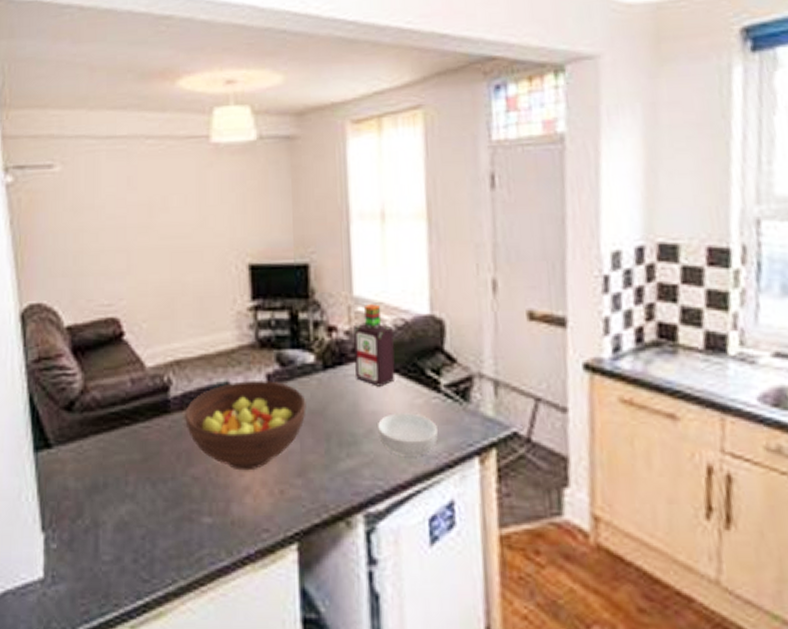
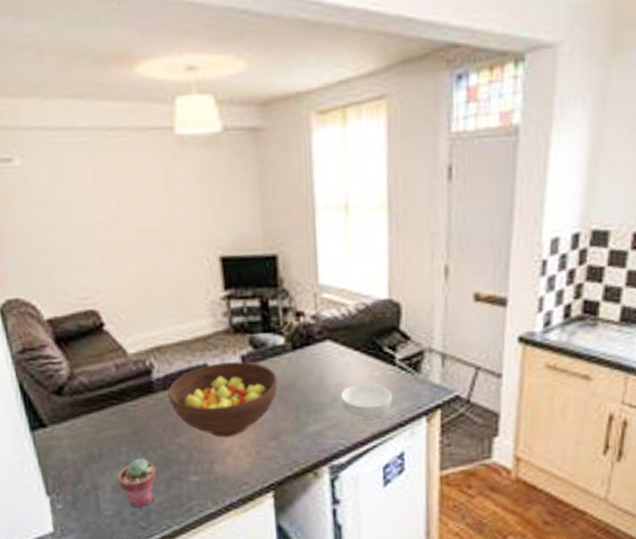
potted succulent: none [122,491,164,553] -> present [118,458,156,507]
bottle: present [354,304,396,387] -> none [319,291,357,363]

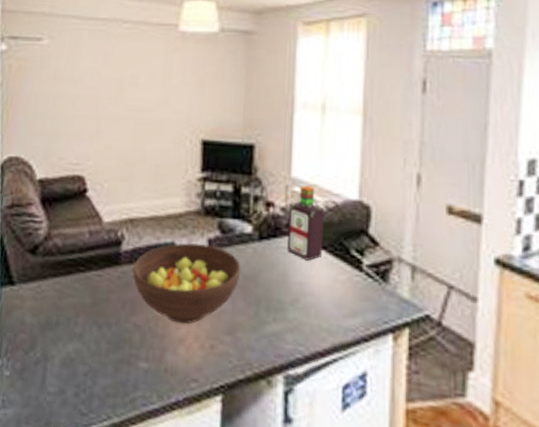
potted succulent: present [118,458,156,507] -> none [68,332,107,389]
bottle: none [319,291,357,363] -> present [287,185,324,261]
cereal bowl: present [341,383,392,420] -> none [303,286,357,328]

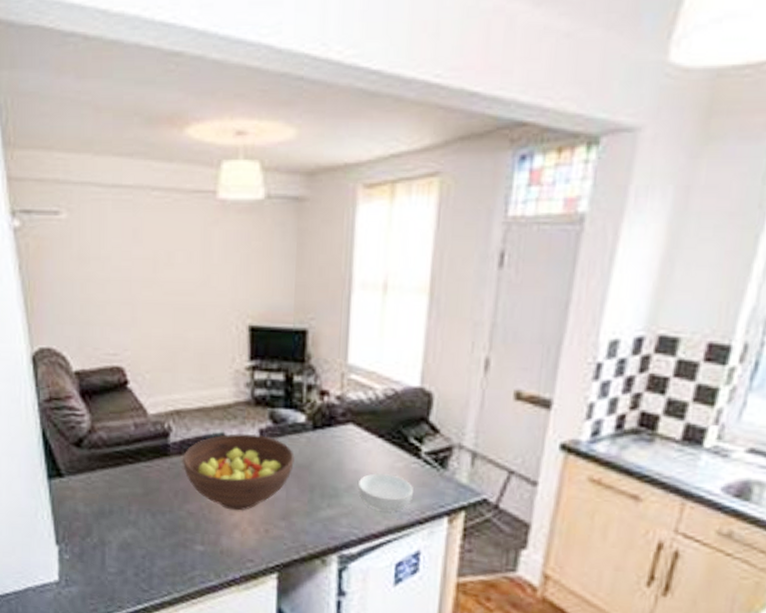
bottle: present [287,185,324,261] -> none [343,373,383,449]
cereal bowl: none [303,286,357,328] -> present [358,473,413,512]

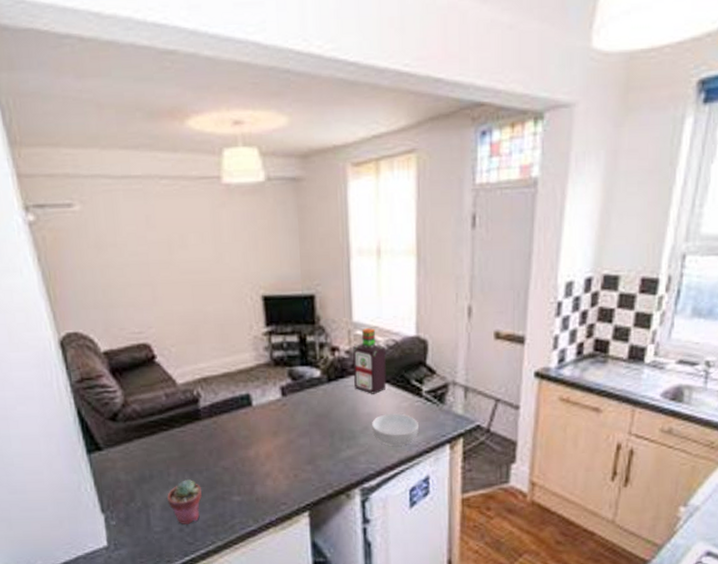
potted succulent: none [125,520,162,569] -> present [167,479,202,524]
fruit bowl: present [182,433,294,511] -> none [213,391,314,462]
bottle: none [343,373,383,449] -> present [353,328,387,394]

